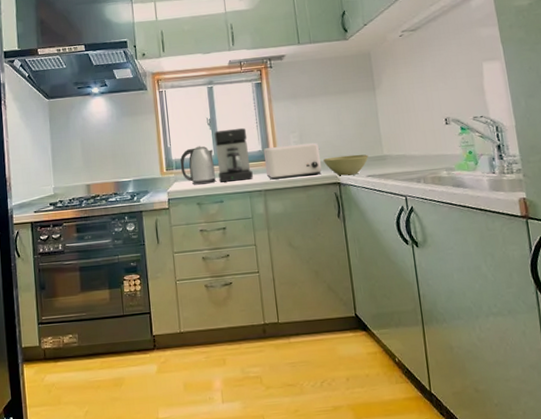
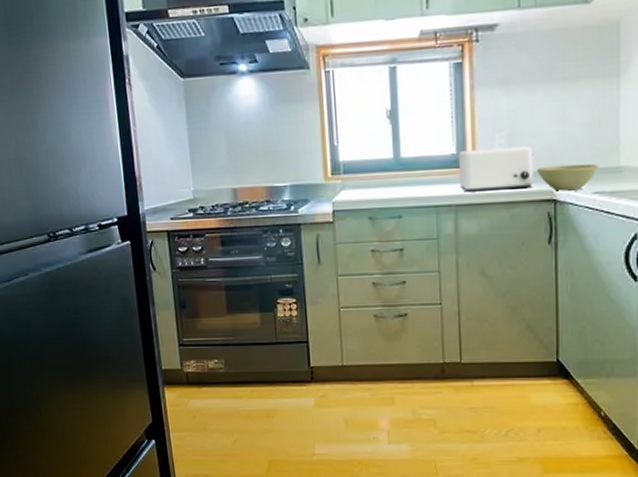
kettle: present [179,146,216,185] -> none [349,145,394,195]
coffee maker: present [214,127,253,183] -> none [395,123,442,193]

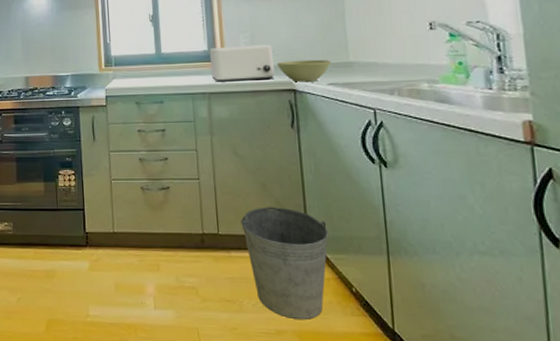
bucket: none [485,331,581,447] -> present [240,207,329,320]

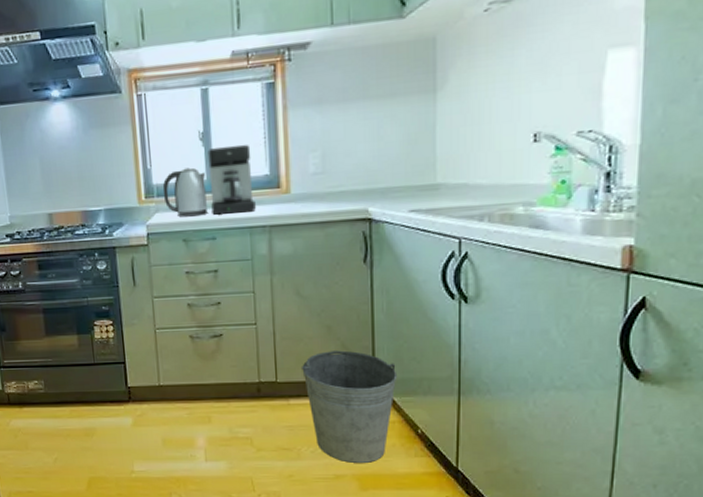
kettle: none [119,43,156,84] -> present [162,167,207,217]
coffee maker: none [156,25,197,82] -> present [207,144,256,215]
toaster: present [209,44,275,83] -> none [271,165,349,214]
bowl: present [277,59,331,83] -> none [352,181,415,210]

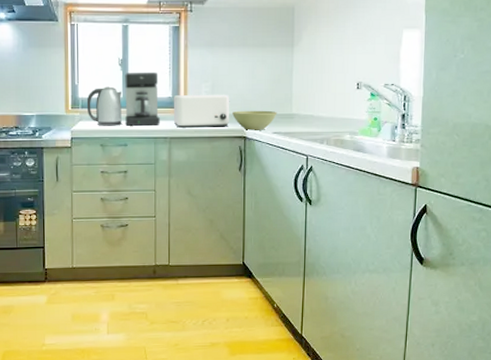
toaster: none [271,165,349,214] -> present [173,94,230,129]
bucket: present [300,350,398,464] -> none [188,240,261,333]
bowl: none [352,181,415,210] -> present [232,110,277,130]

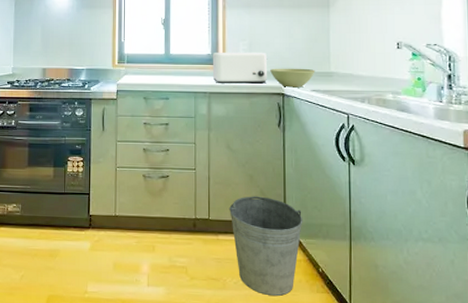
kettle: present [86,86,122,126] -> none [131,44,164,80]
coffee maker: present [125,71,160,126] -> none [167,30,200,81]
bucket: none [188,240,261,333] -> present [228,196,303,297]

